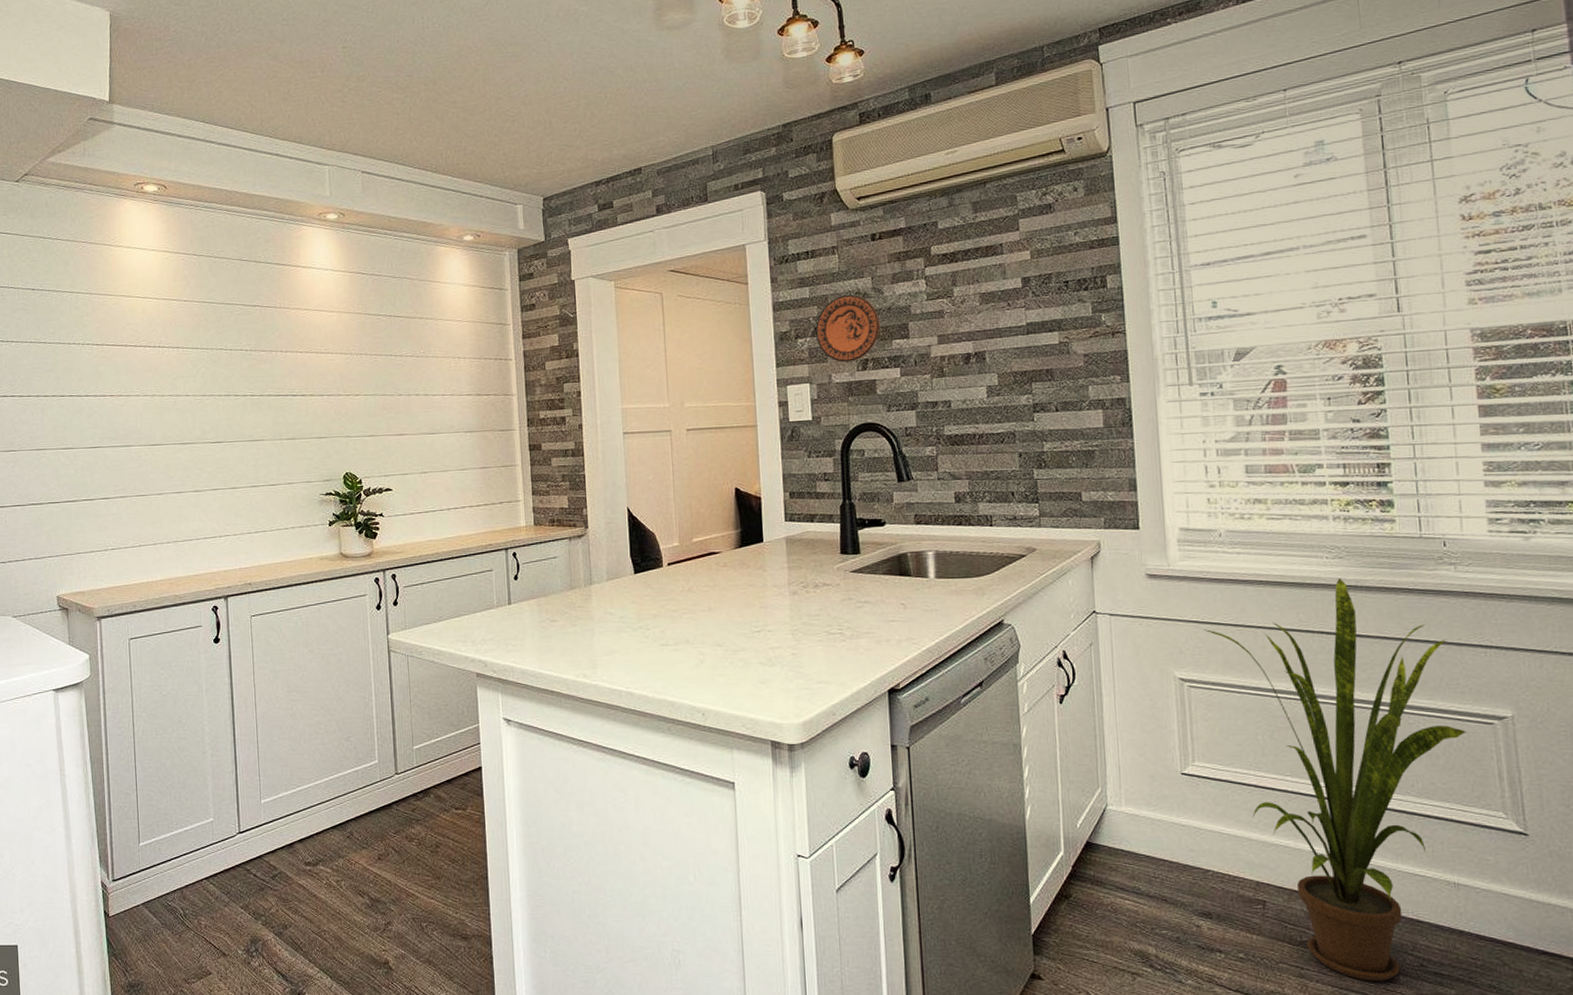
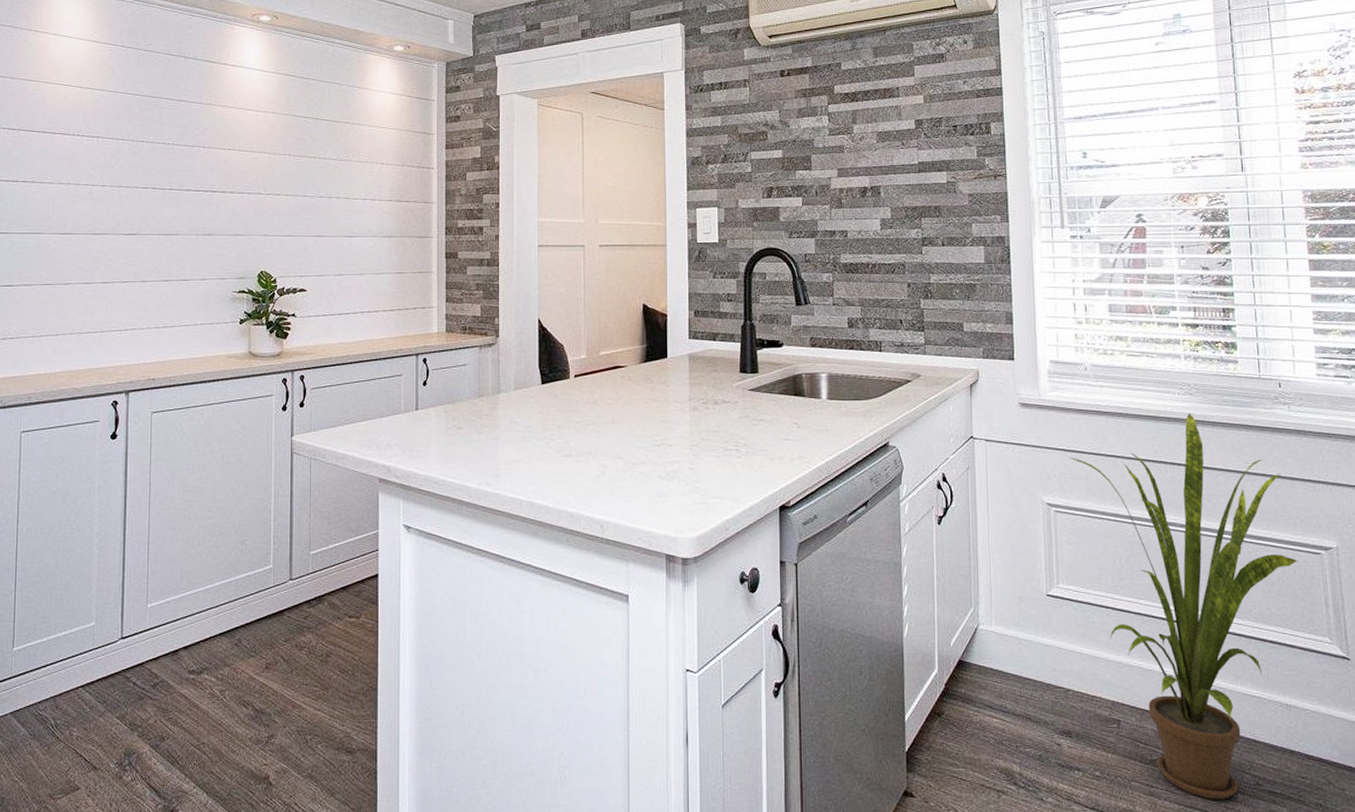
decorative plate: present [816,294,880,362] -> none [726,125,785,189]

